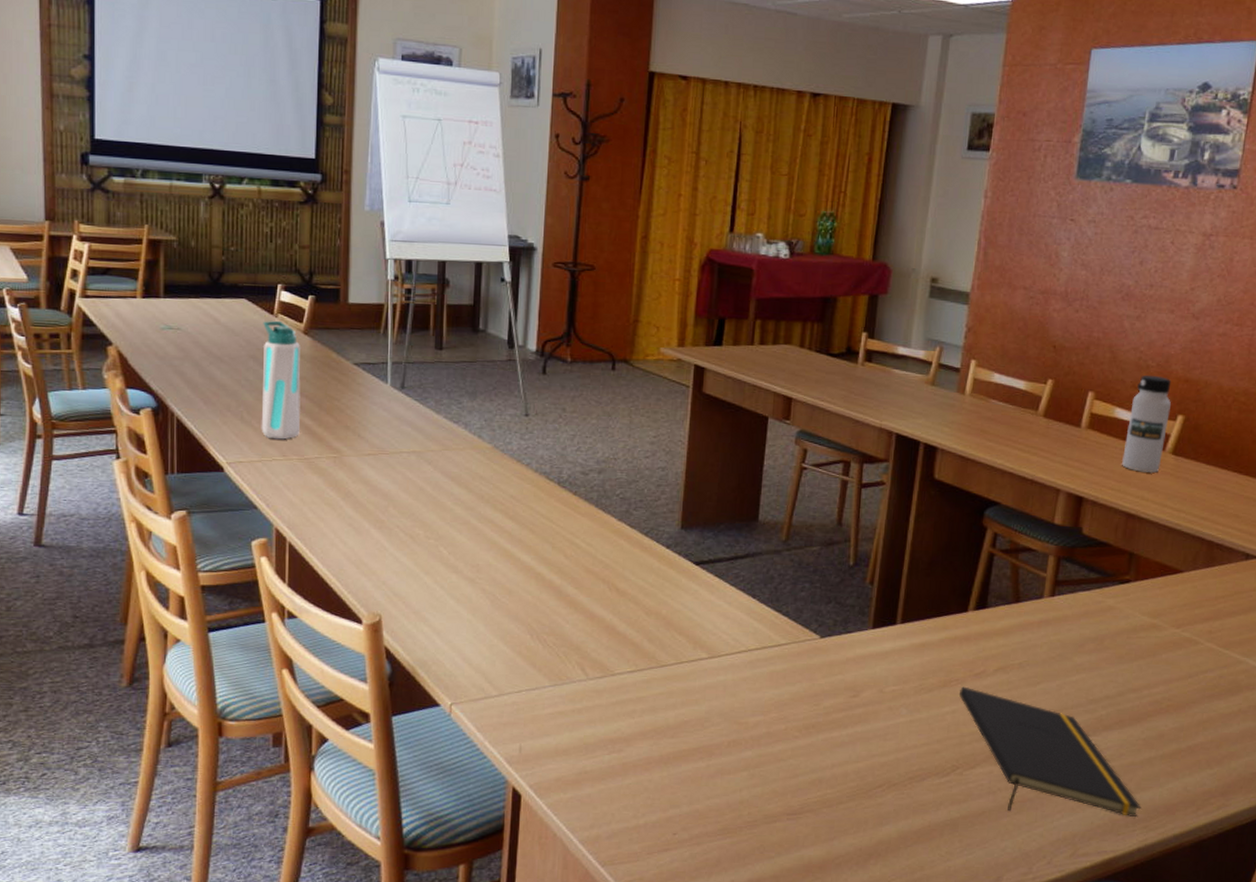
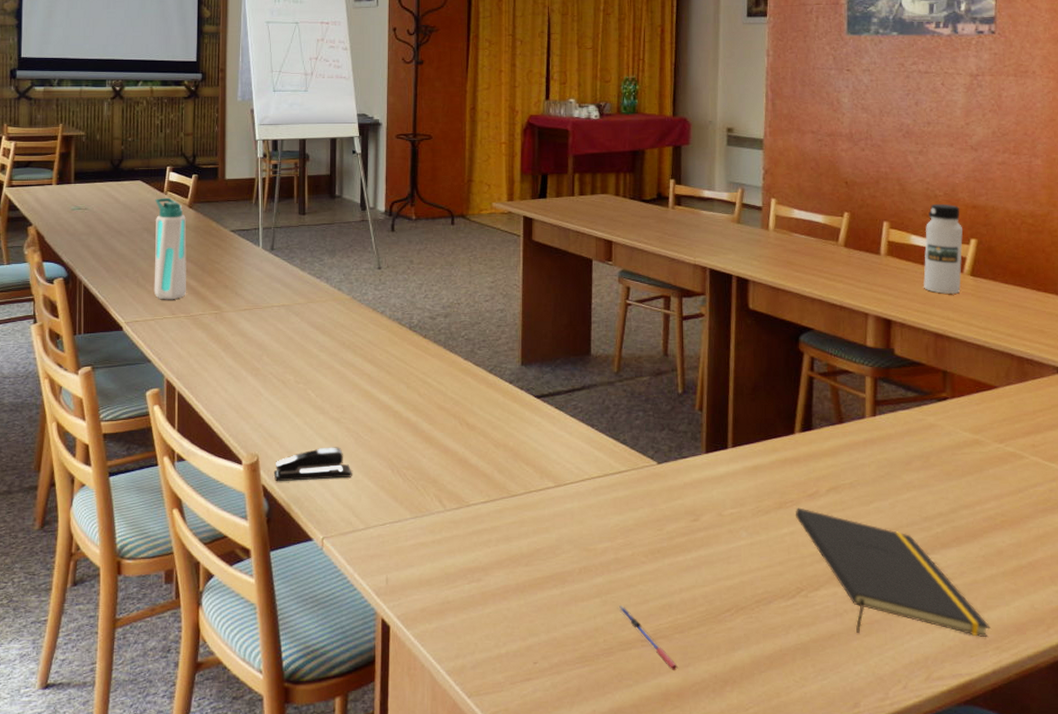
stapler: none [398,608,487,644] -> present [273,447,352,482]
pen: none [766,779,823,844] -> present [618,606,678,671]

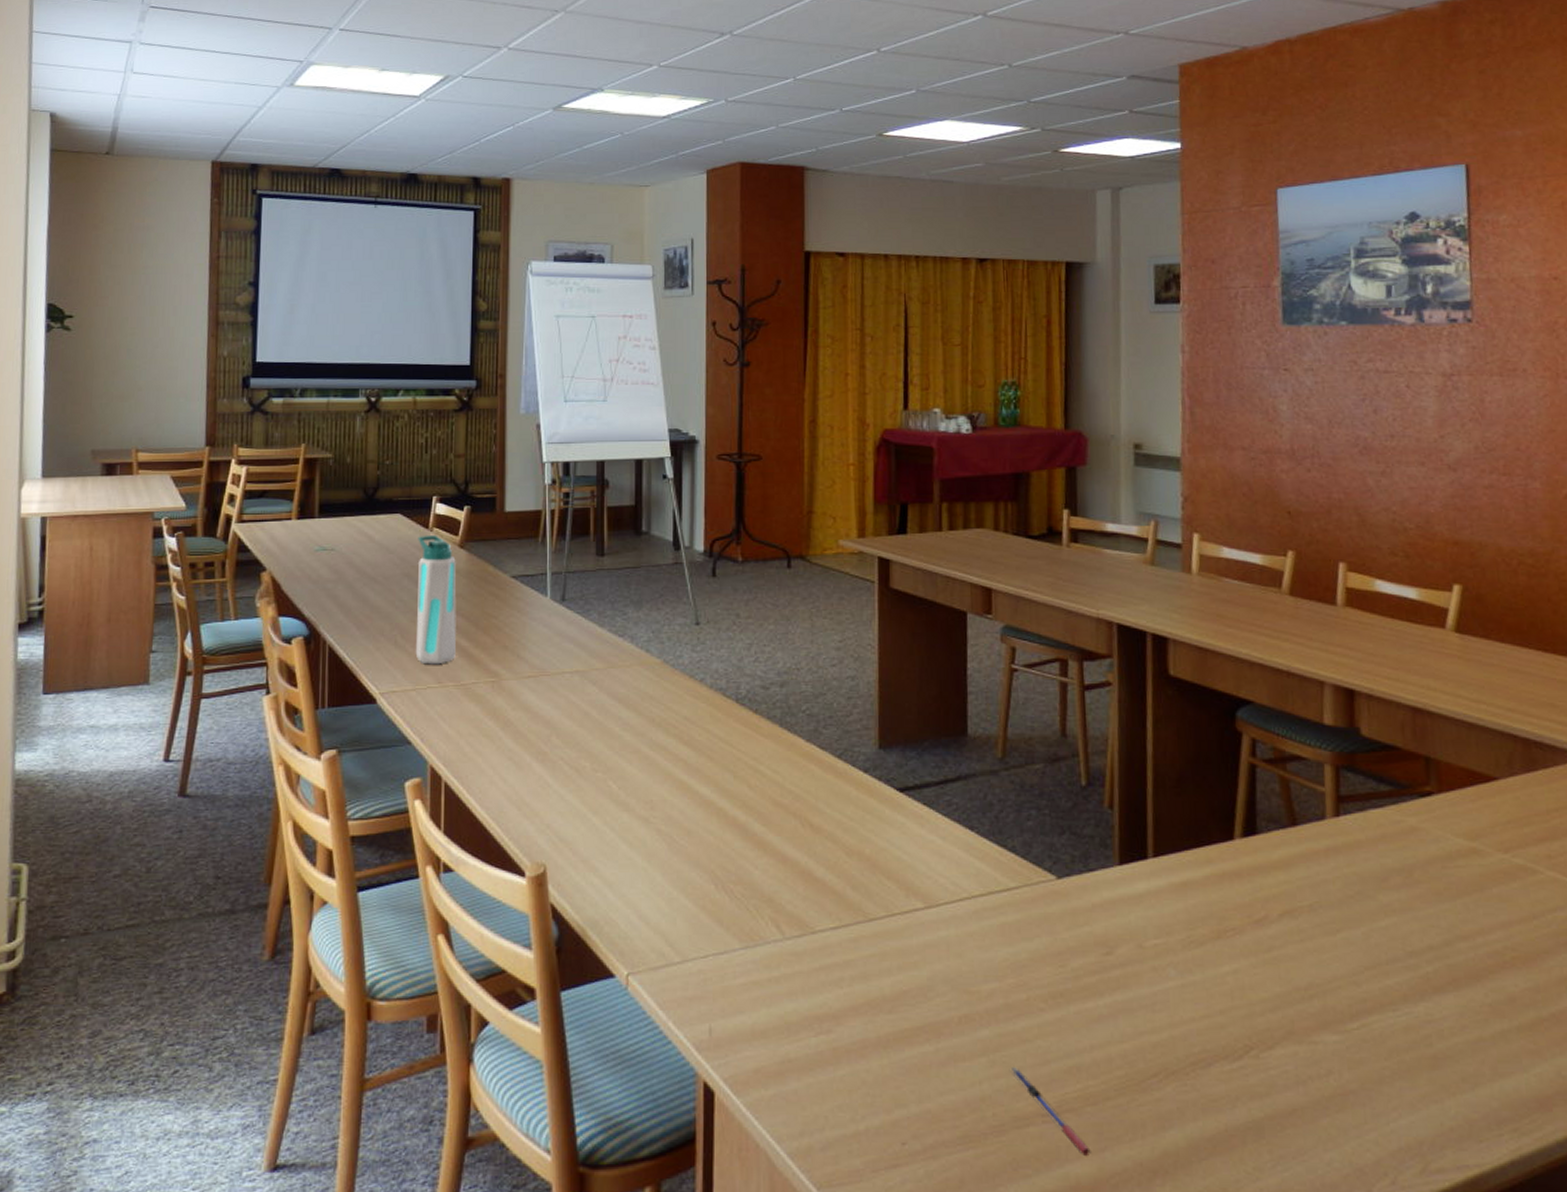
stapler: present [273,447,352,482] -> none [565,854,665,900]
notepad: present [795,507,991,637] -> none [1238,937,1505,1115]
water bottle: present [923,203,963,295] -> none [1393,538,1443,657]

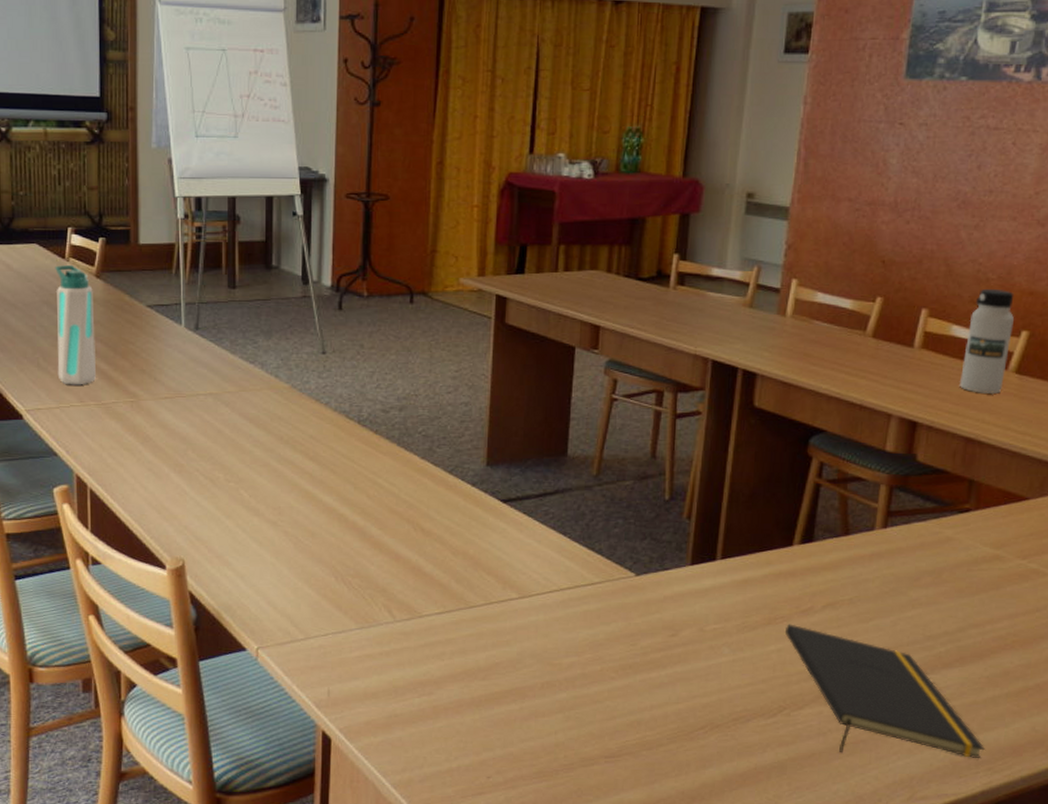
pen: present [1010,1067,1091,1157] -> none [582,721,643,788]
notepad: none [1238,937,1505,1115] -> present [784,624,985,758]
water bottle: none [1393,538,1443,657] -> present [958,288,1014,395]

